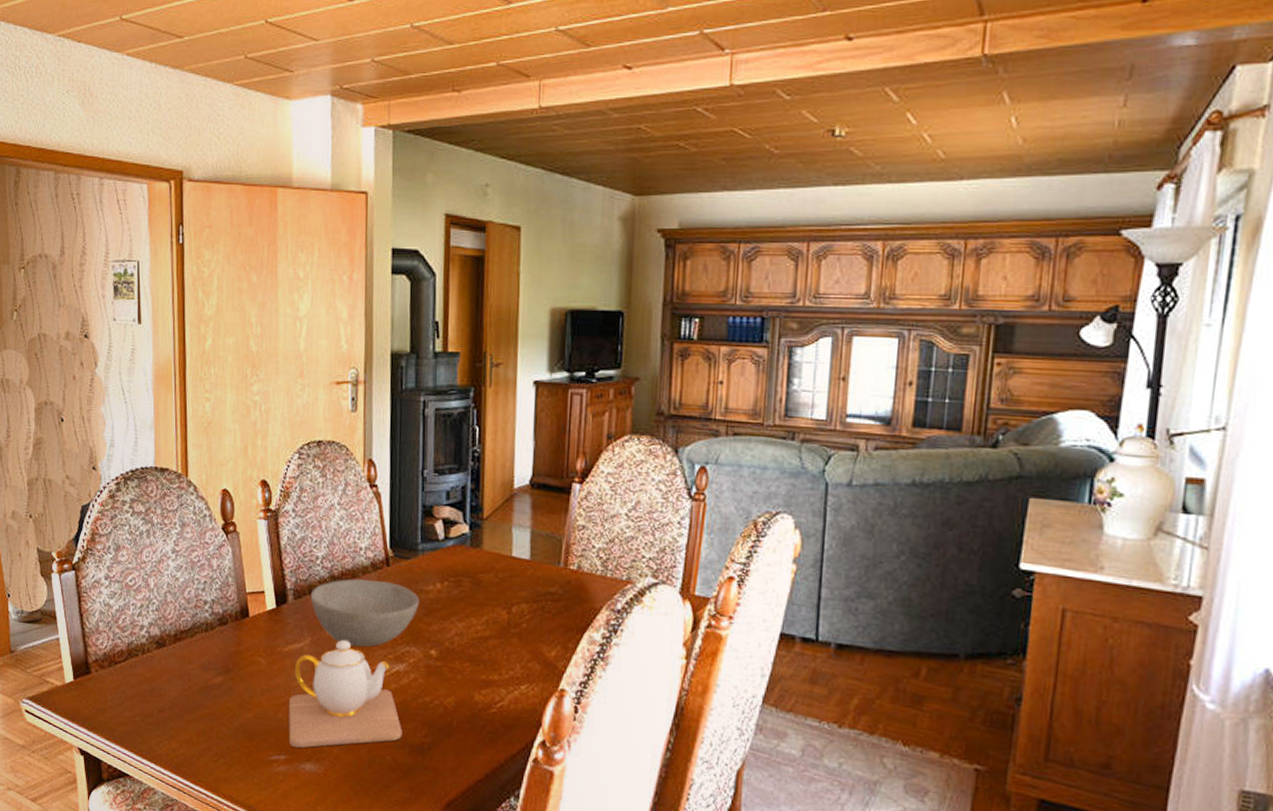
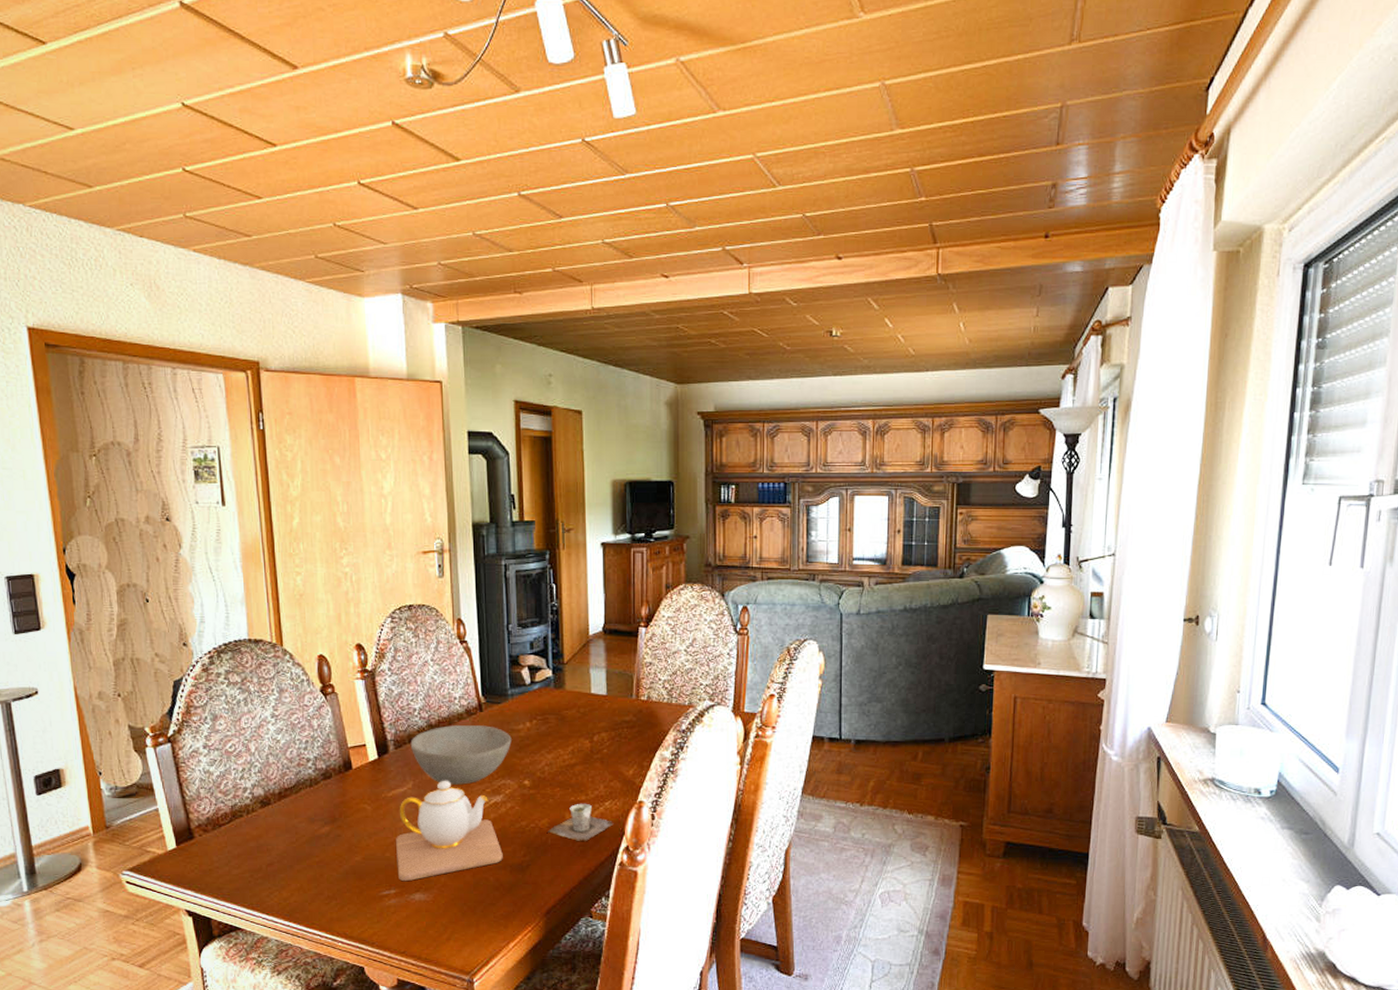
cup: none [453,683,530,728] -> present [548,803,614,841]

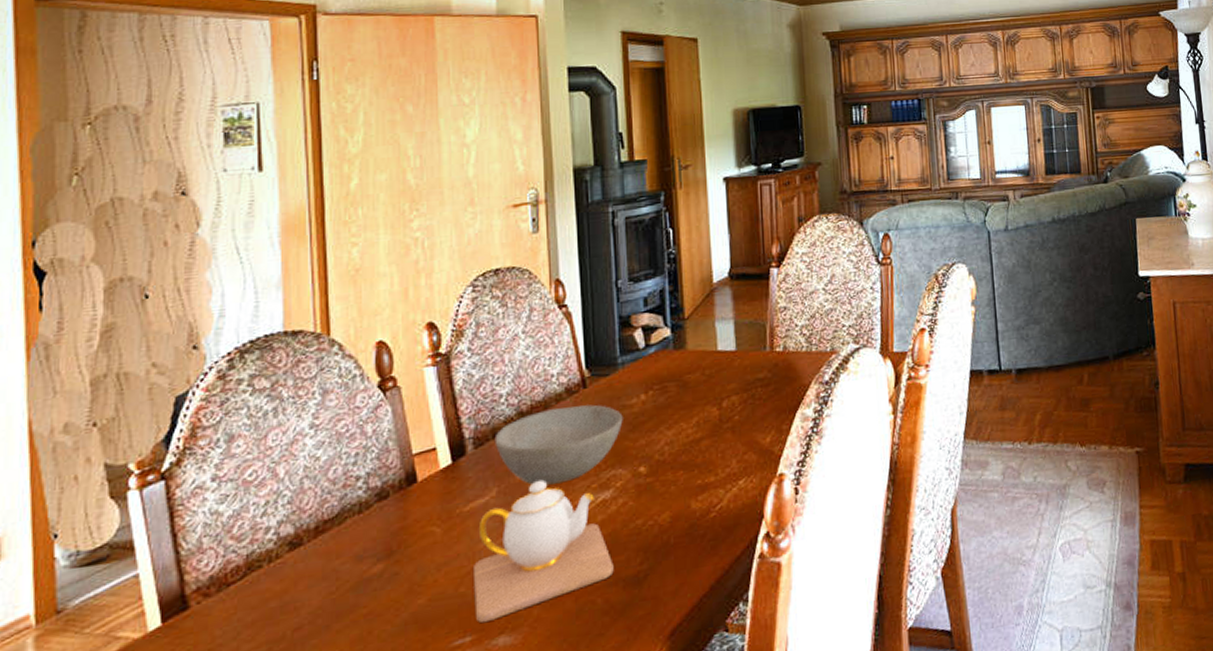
cup: present [548,803,614,841] -> none [670,485,750,535]

